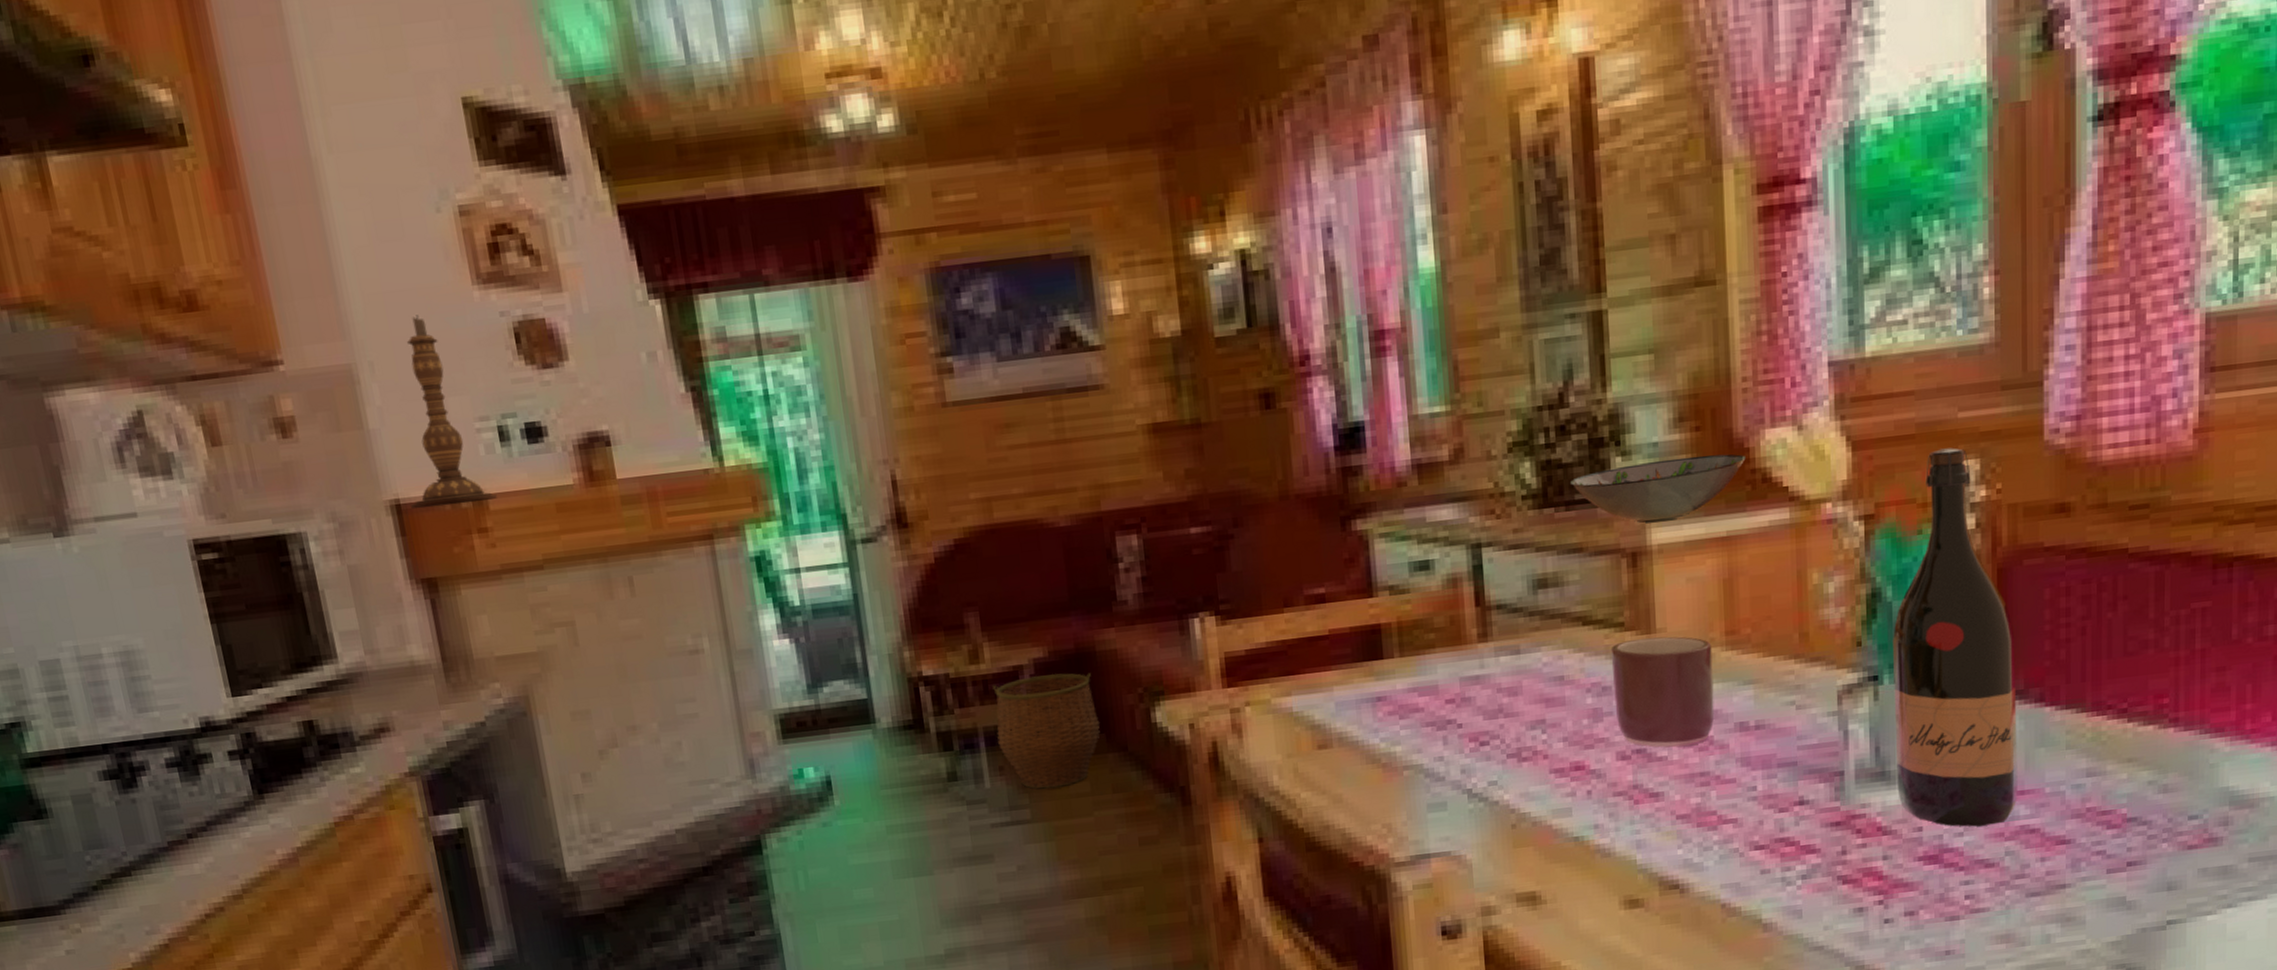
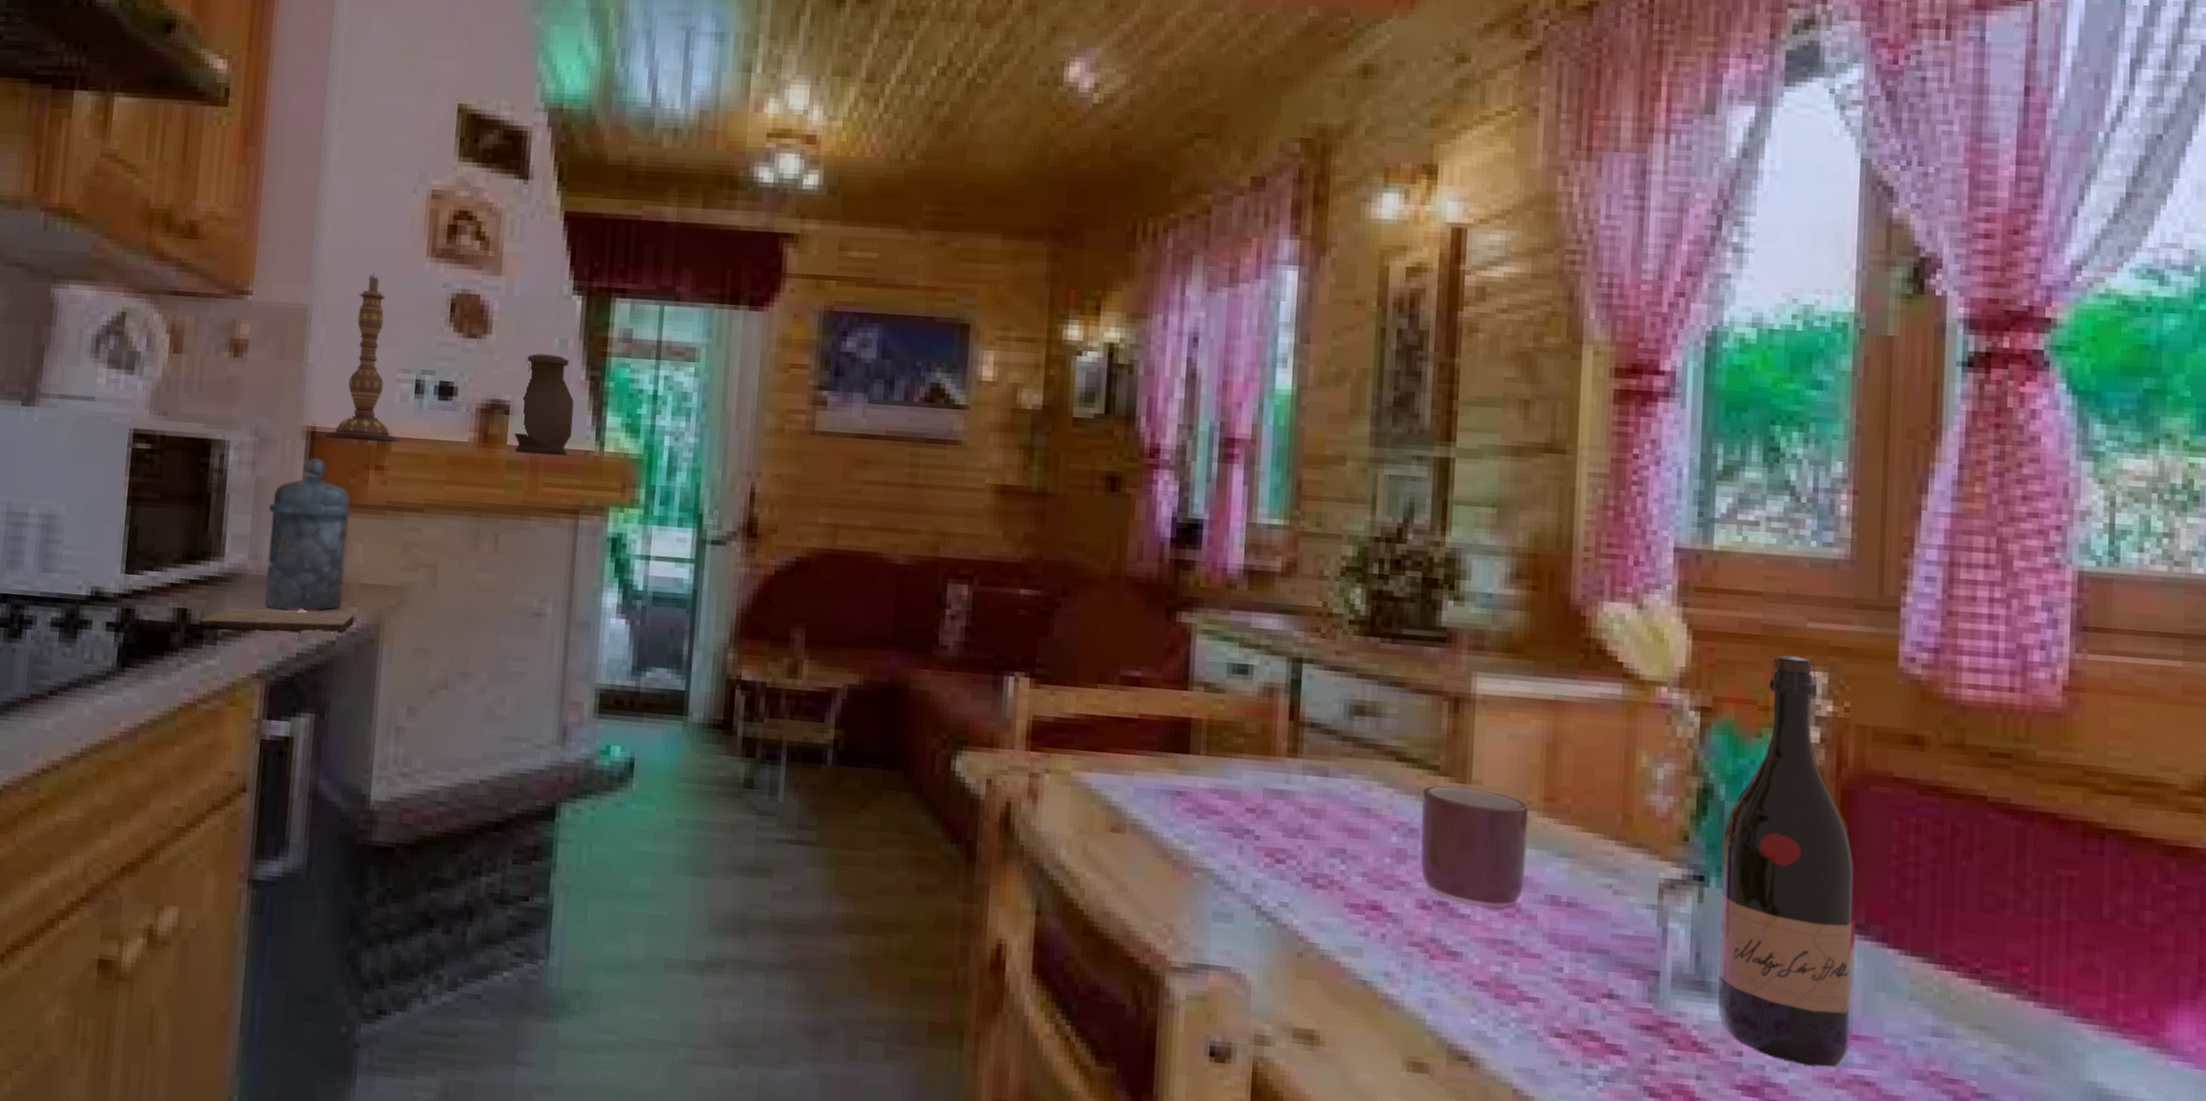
cutting board: none [330,689,500,738] -> present [199,609,355,634]
canister: none [371,532,482,701] -> present [264,458,352,611]
decorative jar: none [614,370,685,486] -> present [512,353,574,456]
basket: present [992,673,1100,789] -> none [799,701,901,816]
decorative bowl: present [1569,454,1746,523] -> none [1399,610,1581,673]

